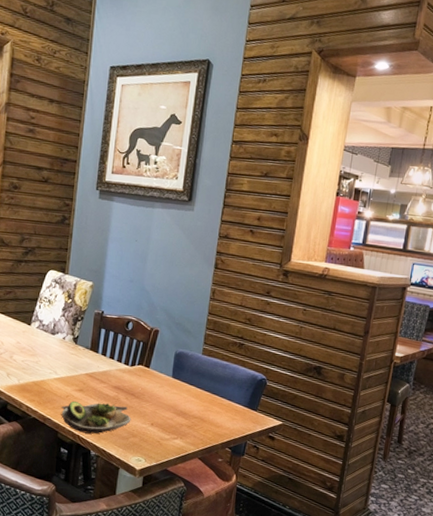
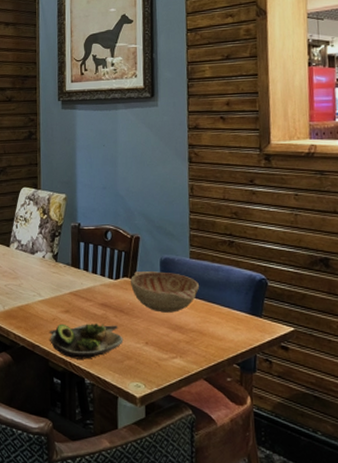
decorative bowl: none [144,361,207,400] -> present [131,270,199,313]

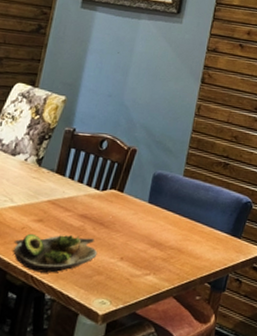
decorative bowl: present [131,270,199,313] -> none [117,184,187,229]

